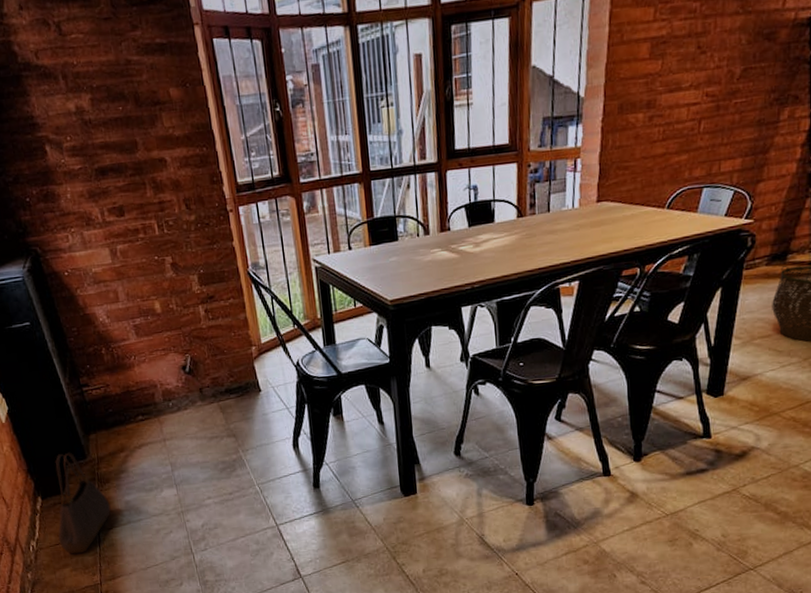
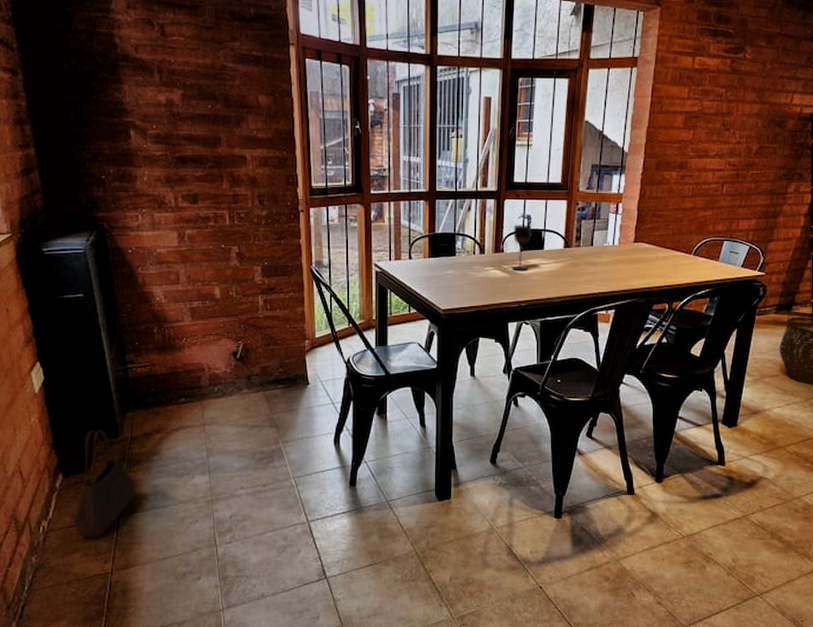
wineglass: none [458,197,480,251] -> present [512,225,532,271]

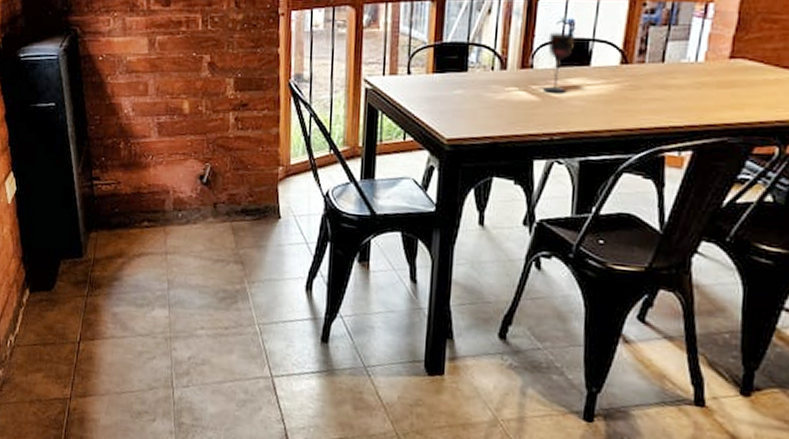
handbag: present [74,429,136,539] -> none [38,247,97,360]

